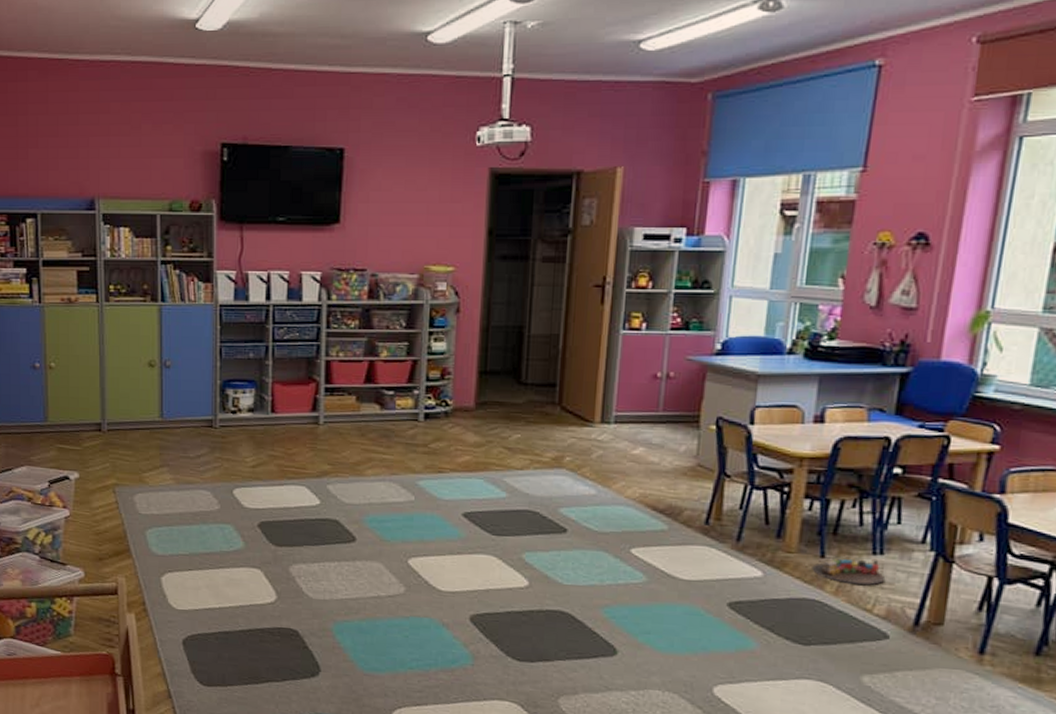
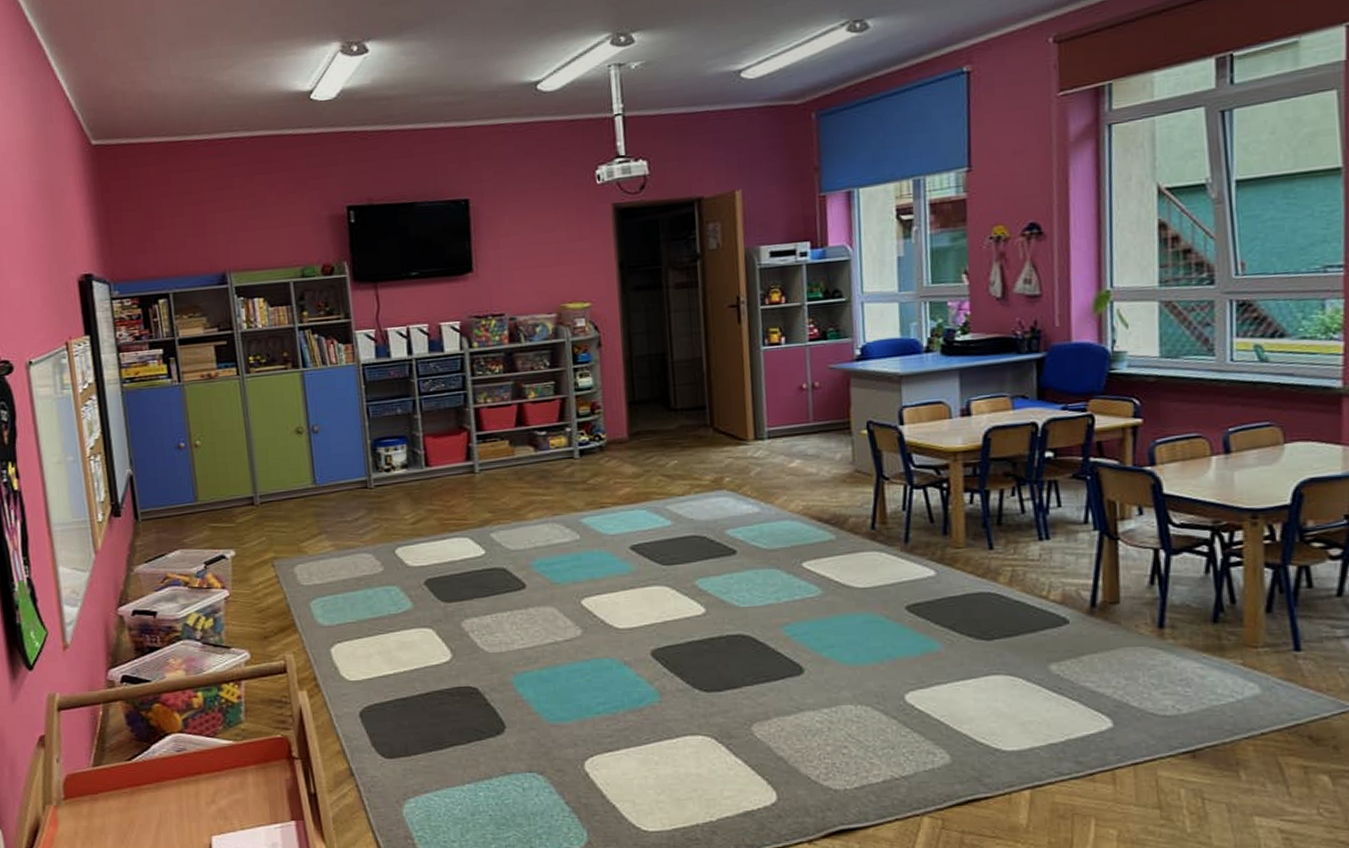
toy train: present [812,558,884,585] -> none [982,545,1055,572]

